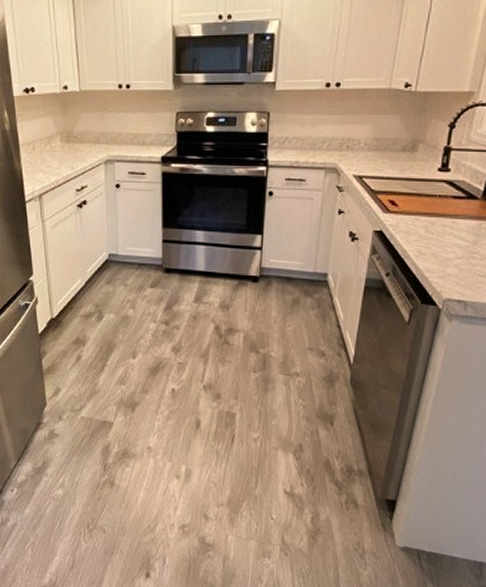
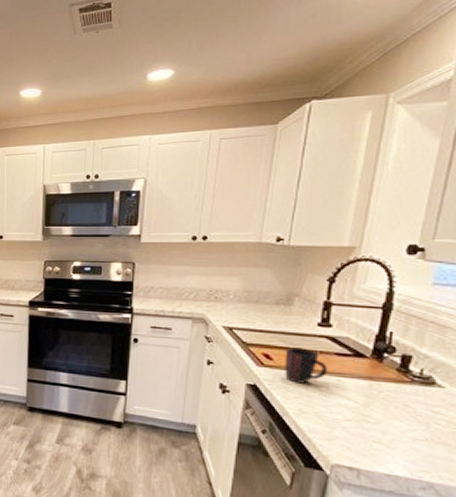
mug: none [407,193,445,227] -> present [285,347,328,384]

